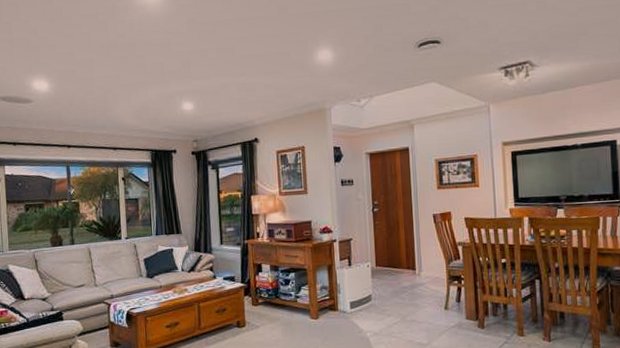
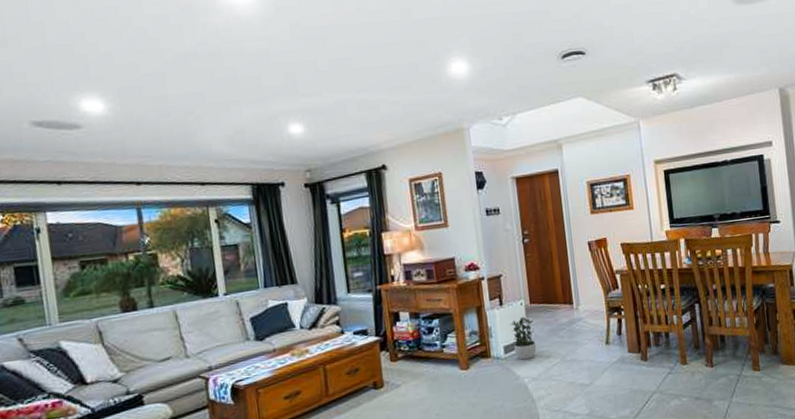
potted plant: none [356,278,380,316] -> present [509,317,537,360]

